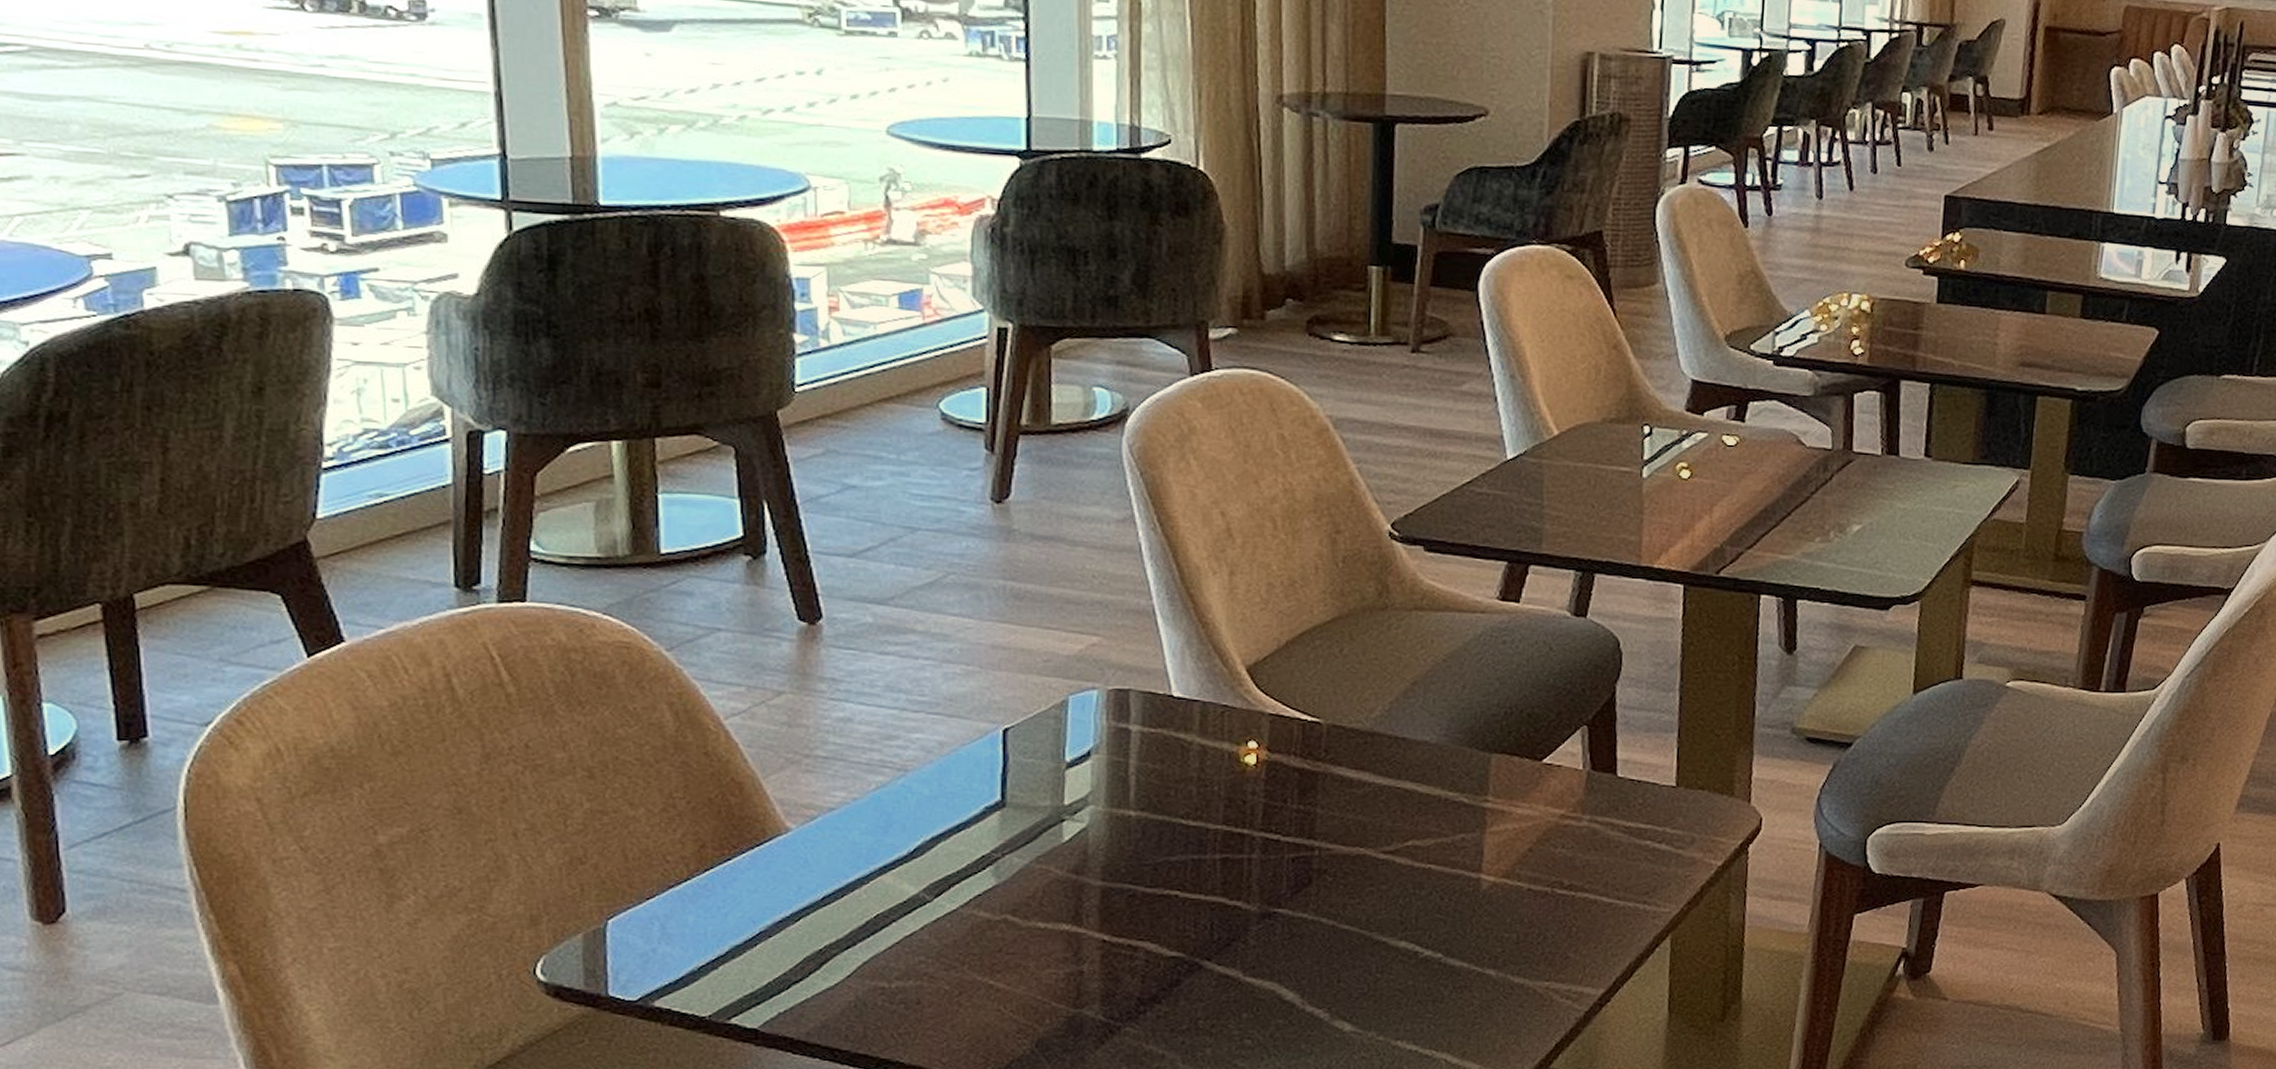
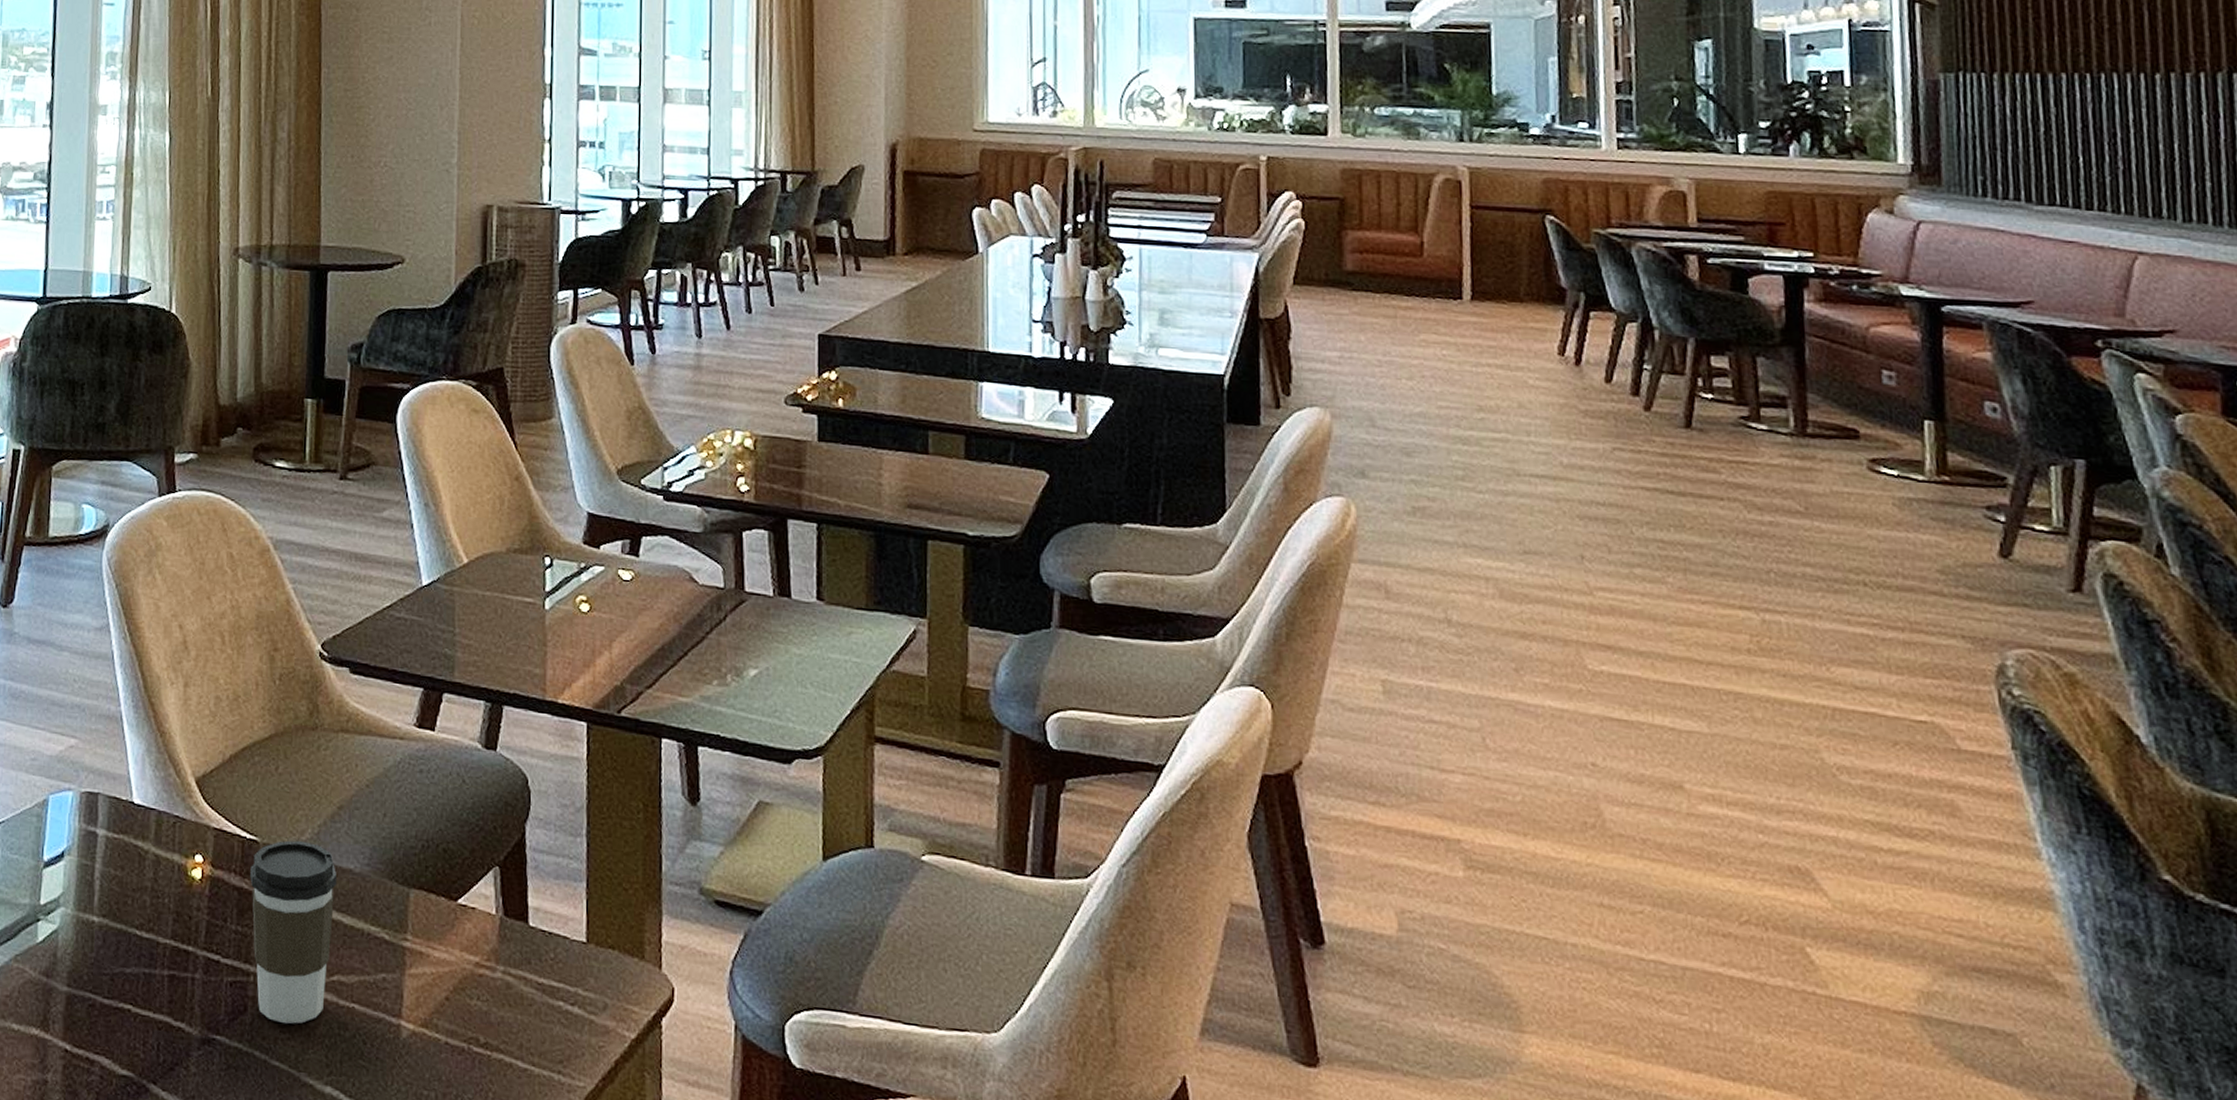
coffee cup: none [1312,718,1412,891] -> present [250,840,338,1025]

